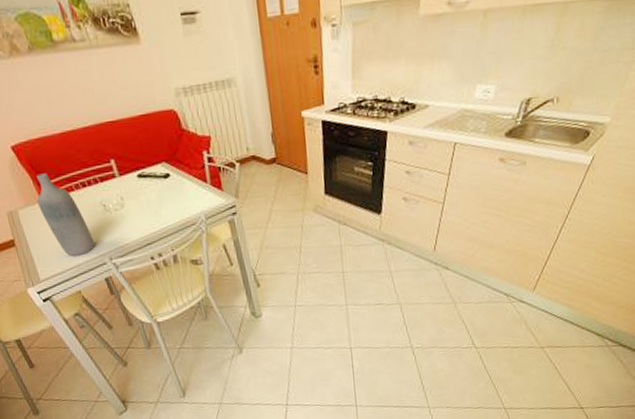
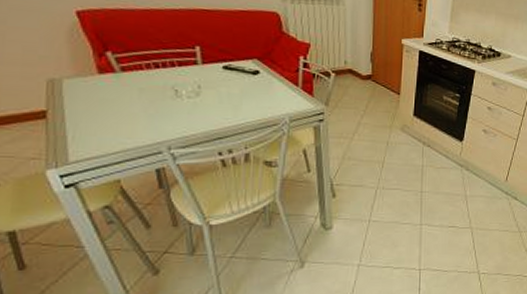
bottle: present [36,173,95,256] -> none [91,45,154,140]

